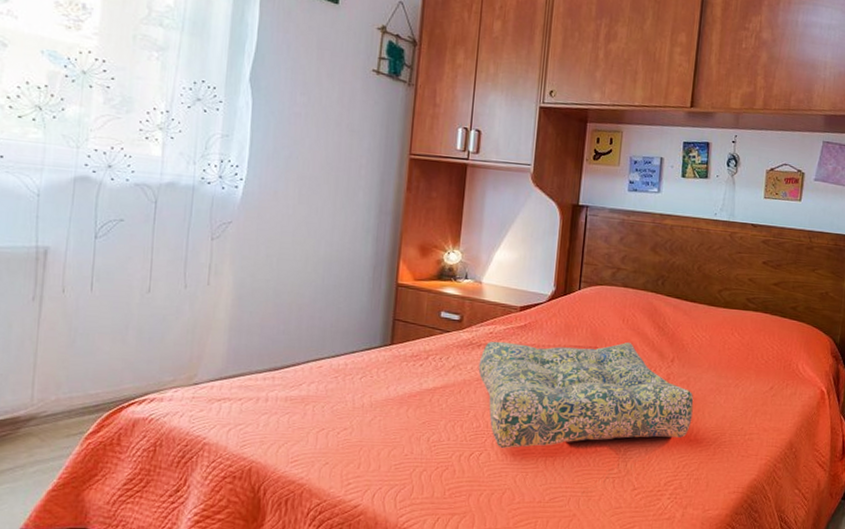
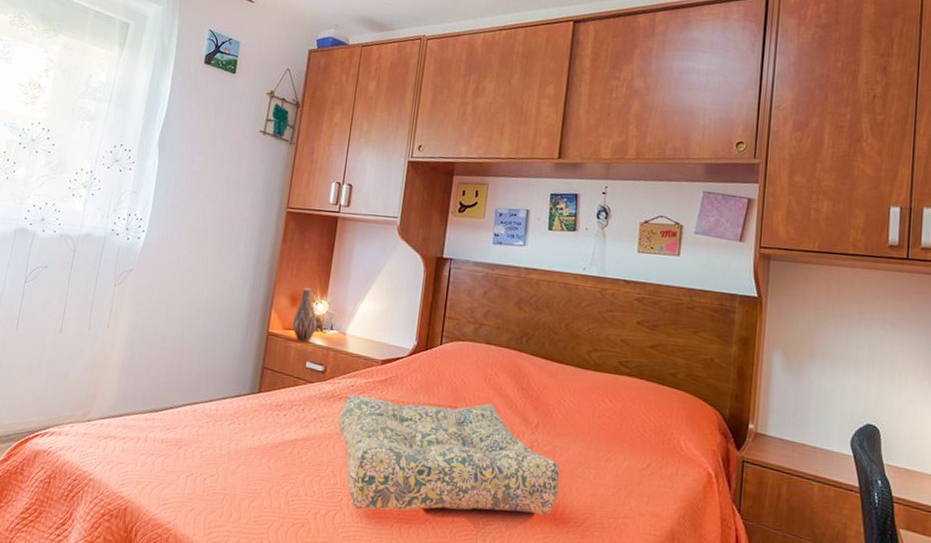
vase: none [423,238,451,293] -> present [292,288,318,343]

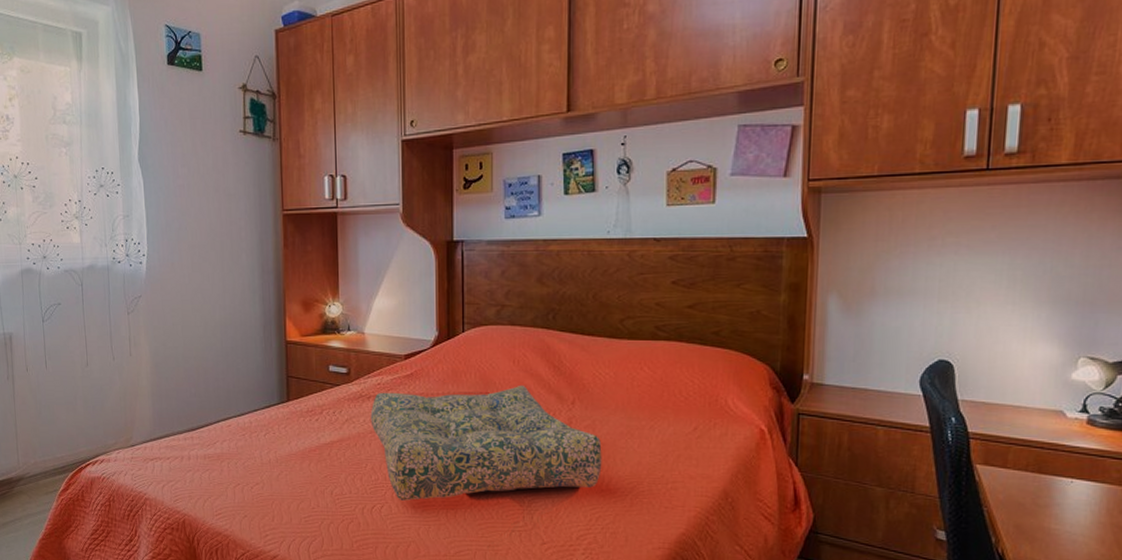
vase: present [292,288,318,343] -> none [309,292,334,347]

